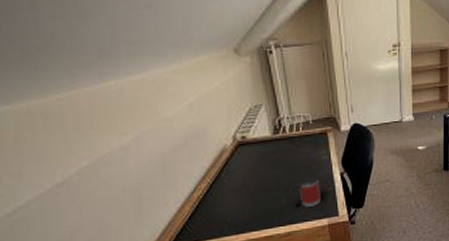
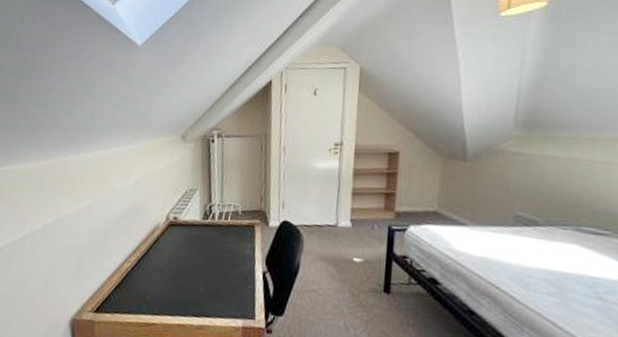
mug: present [290,174,322,207] -> none [209,267,241,303]

